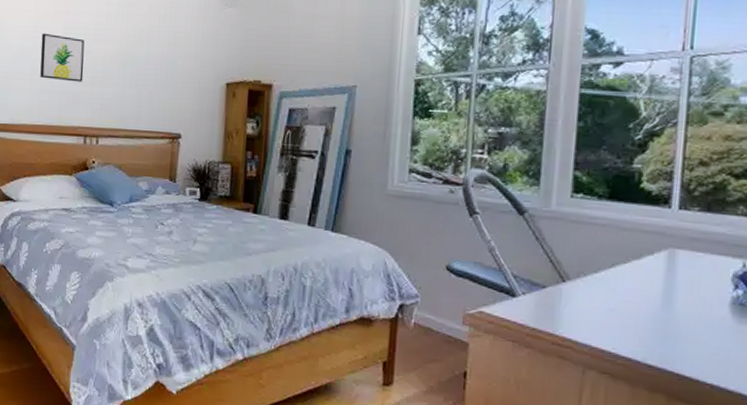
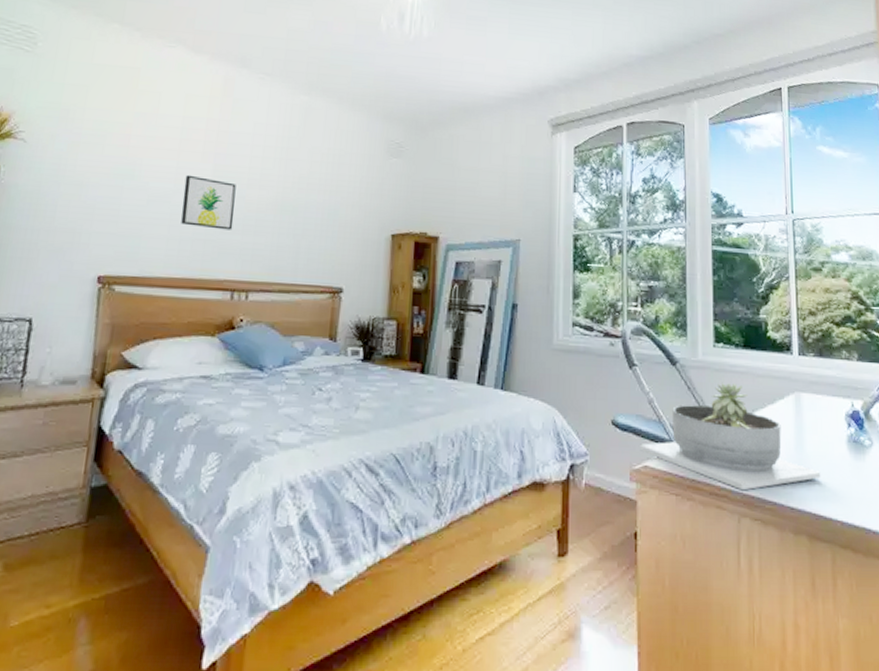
succulent planter: none [476,235,691,344] -> present [640,383,821,491]

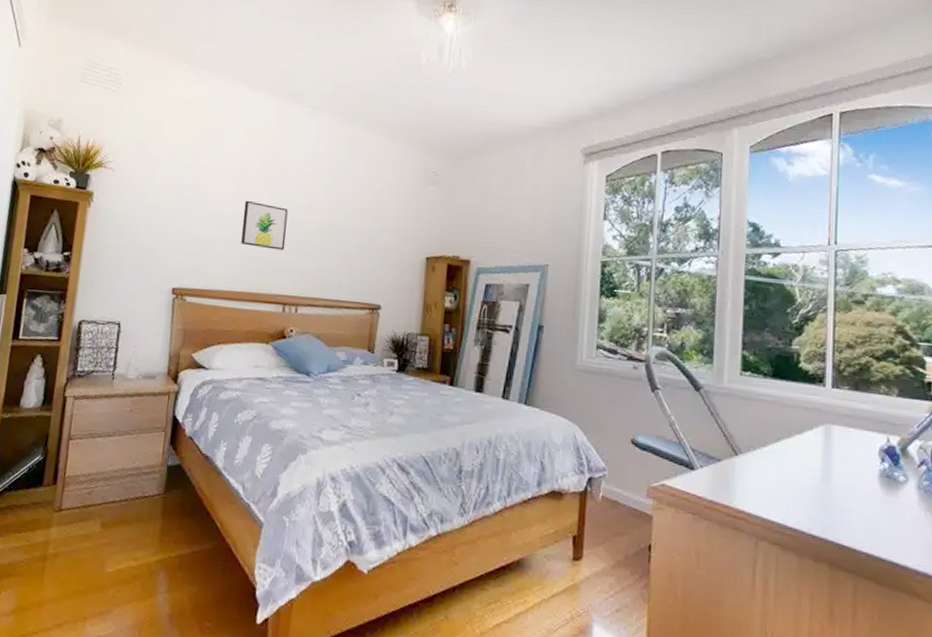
succulent planter: present [640,383,821,491] -> none [658,410,847,516]

